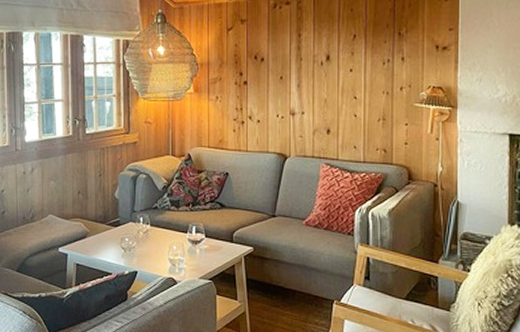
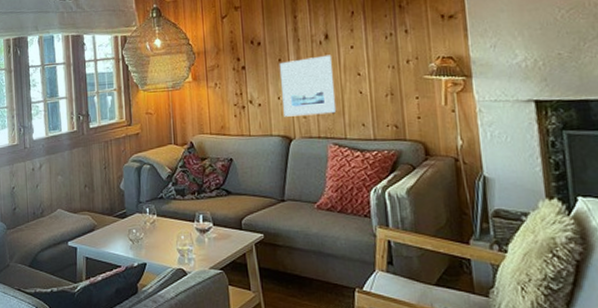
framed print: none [280,76,332,135] -> present [279,55,337,117]

